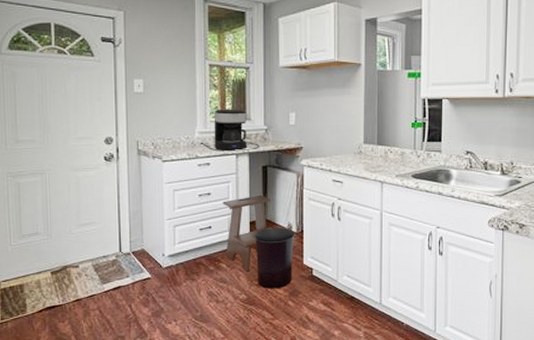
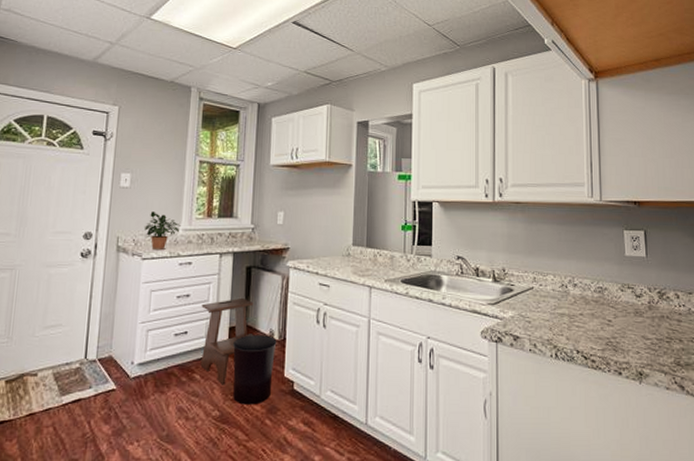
potted plant: none [161,116,196,153] -> present [144,211,181,251]
coffee maker: present [200,108,260,152] -> none [183,205,246,251]

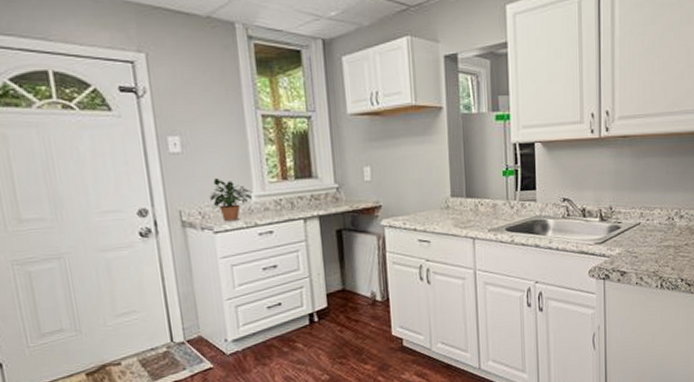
step stool: present [200,297,254,385] -> none [292,262,354,351]
waste bin: present [232,335,277,405] -> none [332,297,380,366]

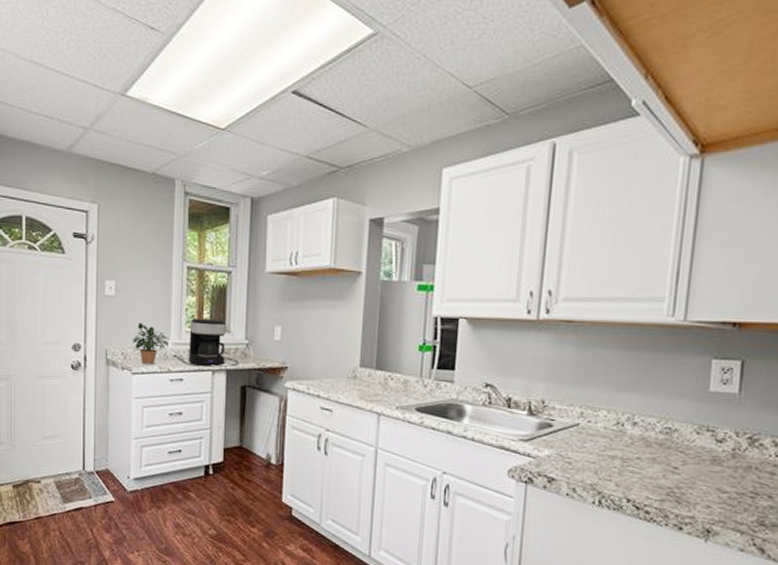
coffee maker: none [259,166,332,217] -> present [173,318,239,368]

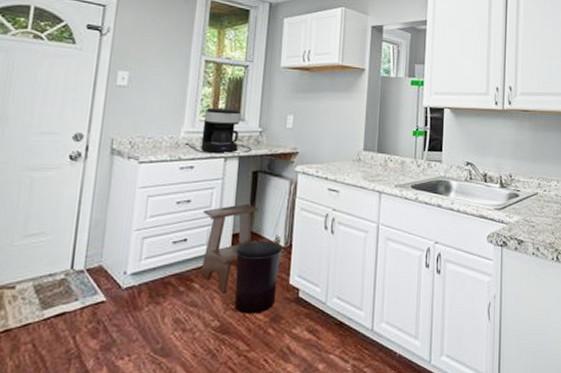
potted plant: present [132,323,170,365] -> none [142,112,183,154]
step stool: none [194,418,250,506] -> present [200,203,260,294]
waste bin: none [227,457,274,527] -> present [234,242,283,314]

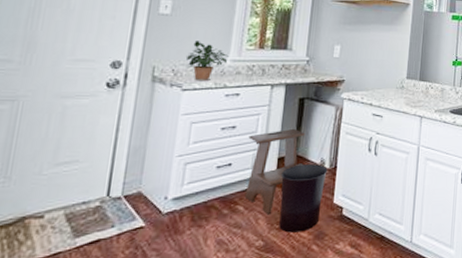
potted plant: none [142,112,183,154] -> present [185,41,229,81]
coffee maker: present [185,107,252,155] -> none [231,37,299,83]

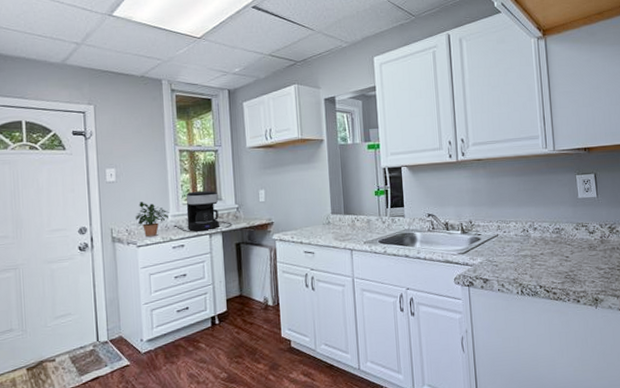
coffee maker: none [231,37,299,83] -> present [174,191,232,233]
step stool: present [244,128,306,215] -> none [198,271,250,350]
waste bin: present [279,164,328,233] -> none [231,302,272,365]

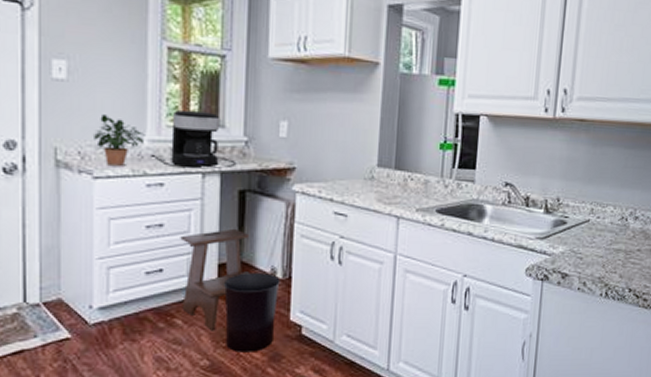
step stool: none [198,271,250,350] -> present [180,228,250,331]
waste bin: none [231,302,272,365] -> present [223,273,280,353]

